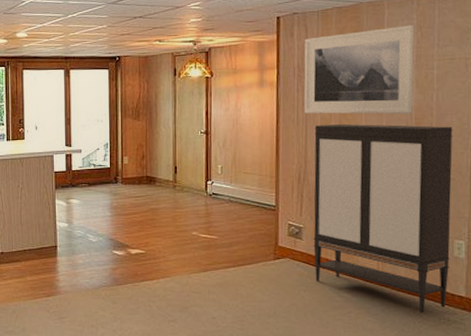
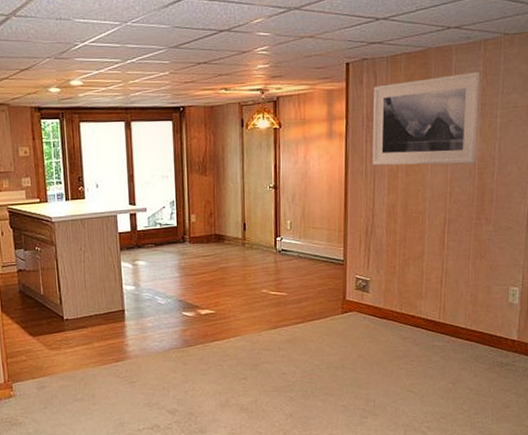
storage cabinet: present [313,123,453,313] -> none [379,175,513,357]

